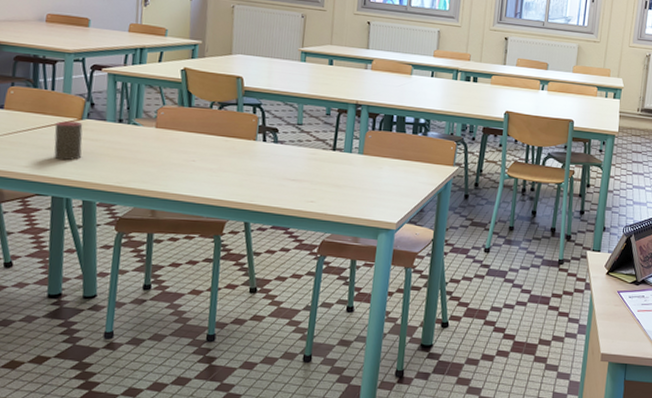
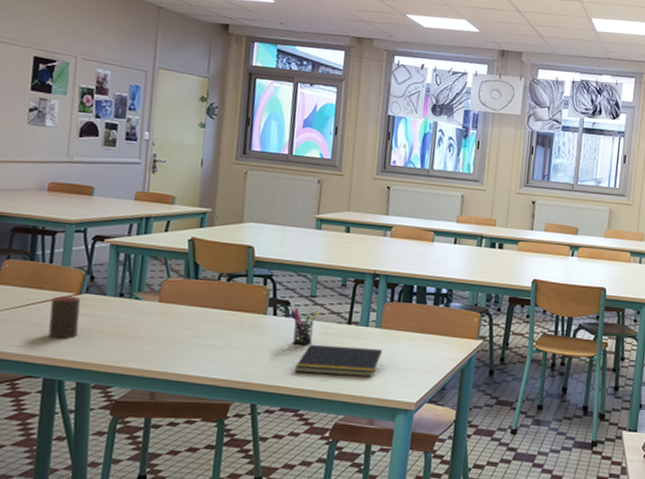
pen holder: none [279,134,305,170] -> present [290,307,318,346]
notepad: none [284,168,365,200] -> present [294,344,382,378]

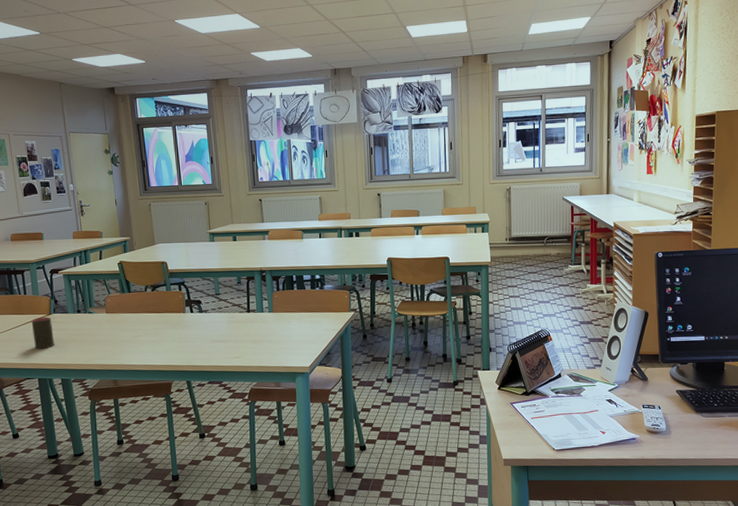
pen holder: present [290,307,318,346] -> none [203,304,224,333]
notepad: present [294,344,382,378] -> none [214,328,277,354]

